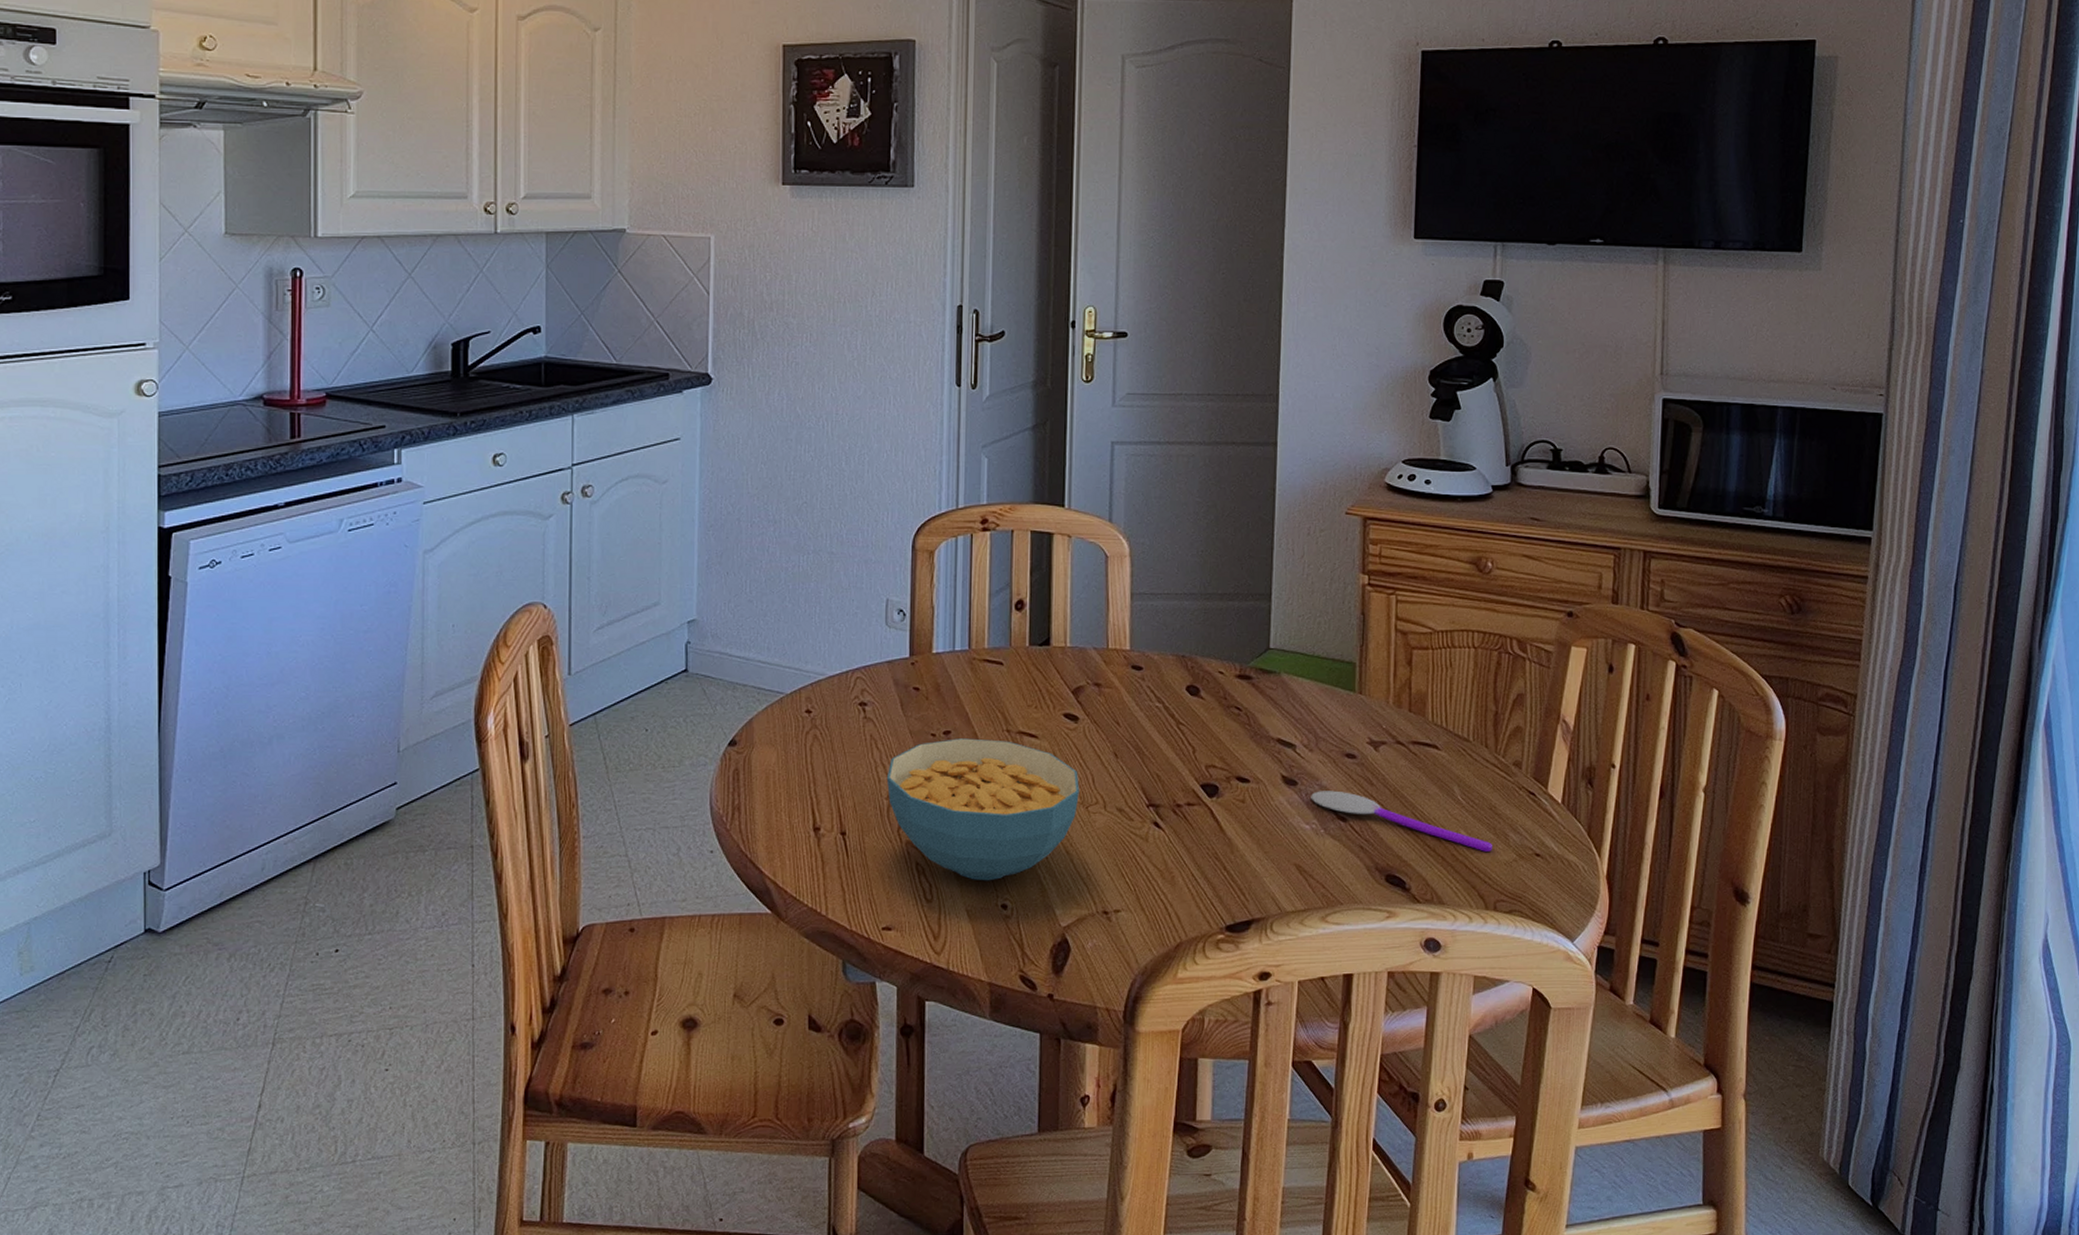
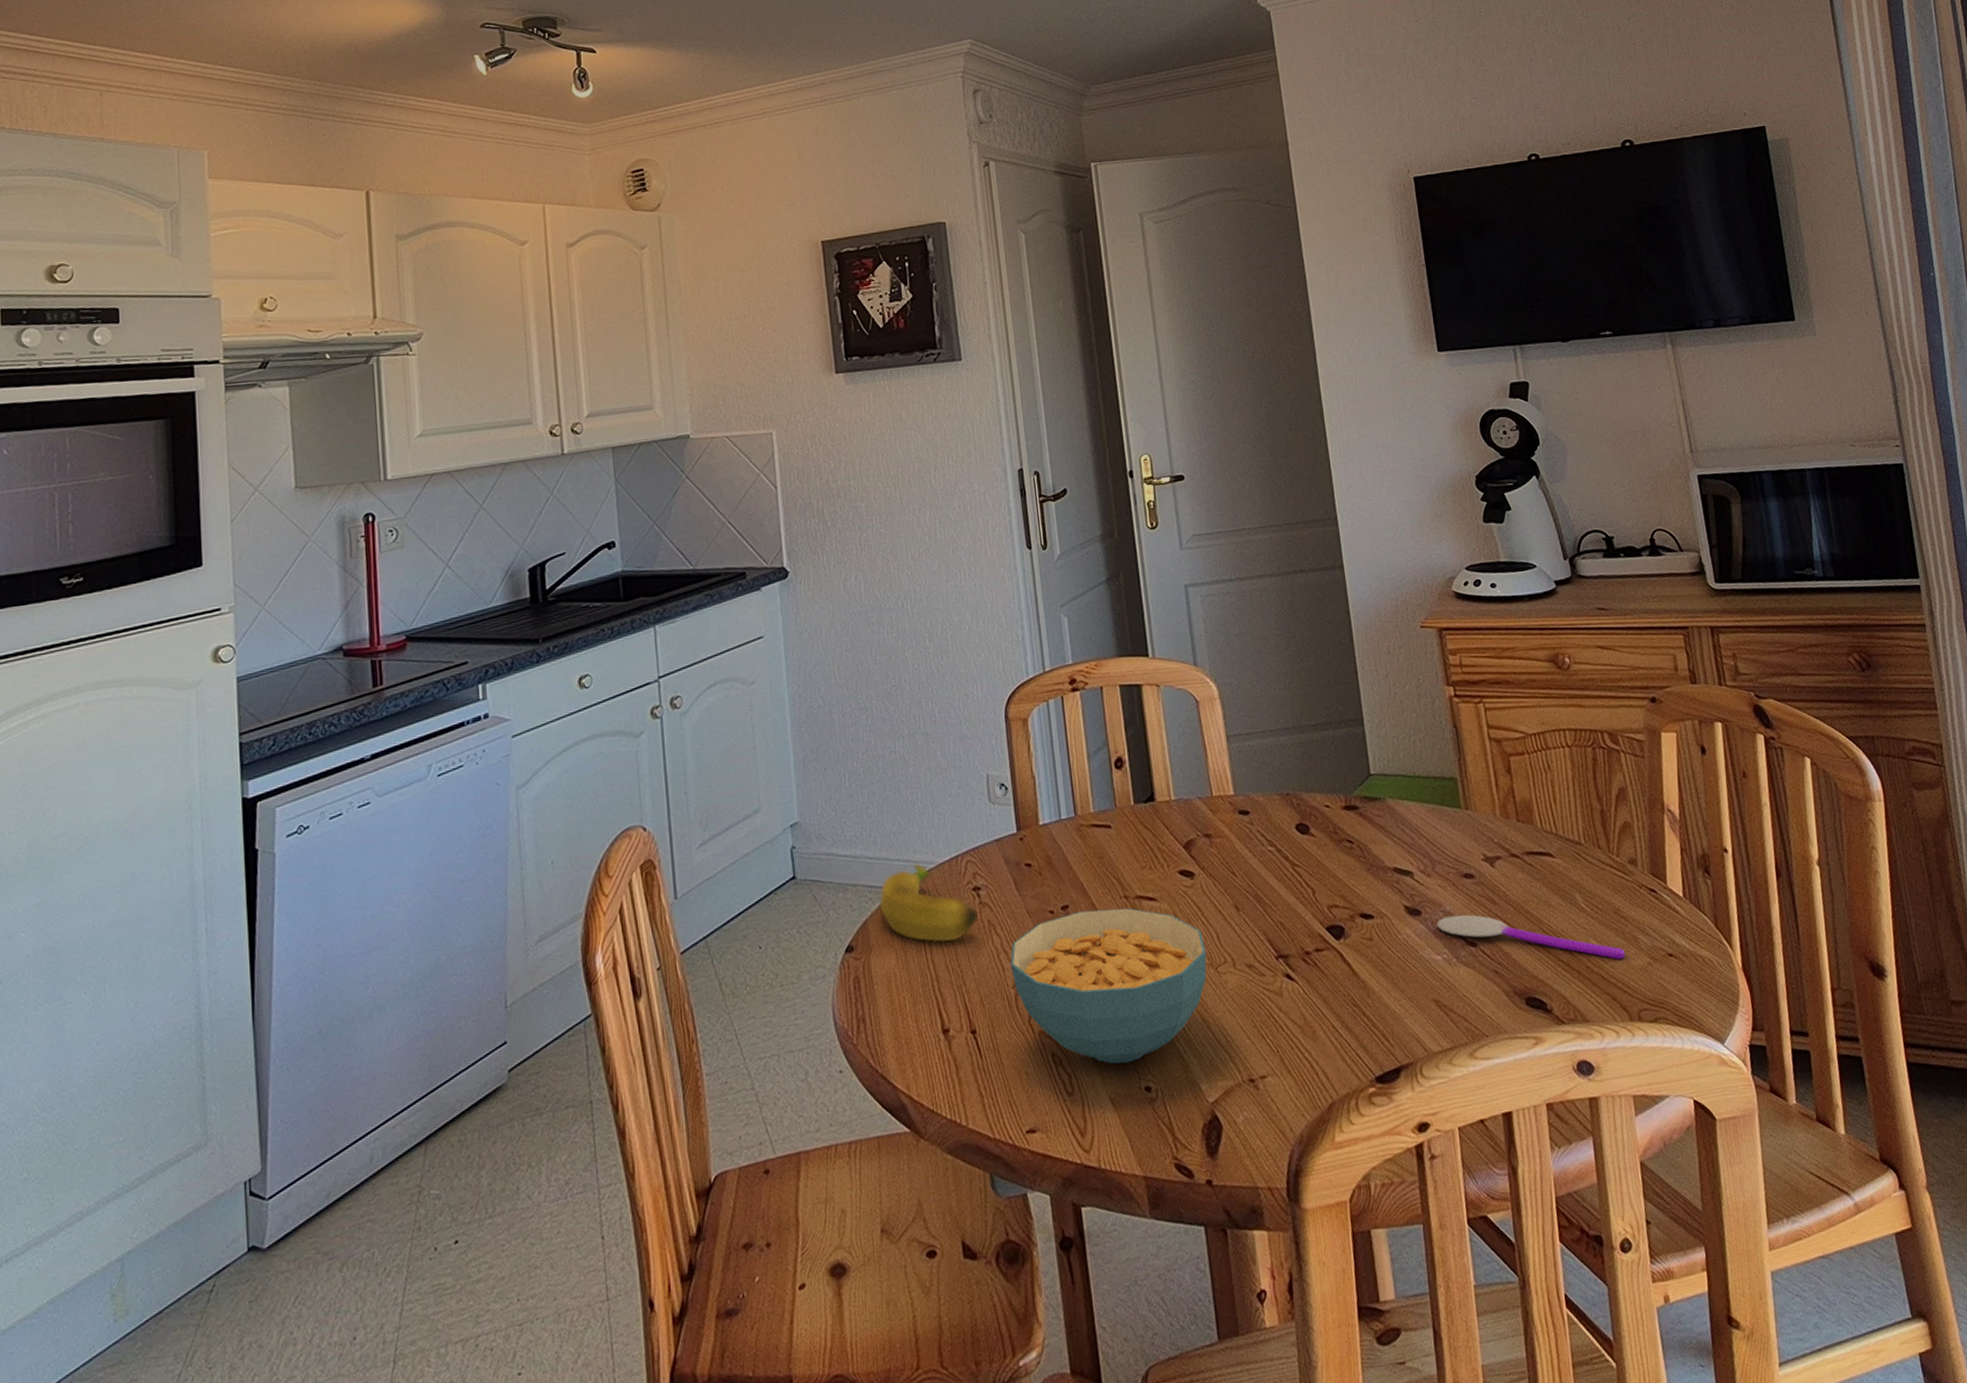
banana: none [767,673,861,749] -> present [879,863,978,943]

